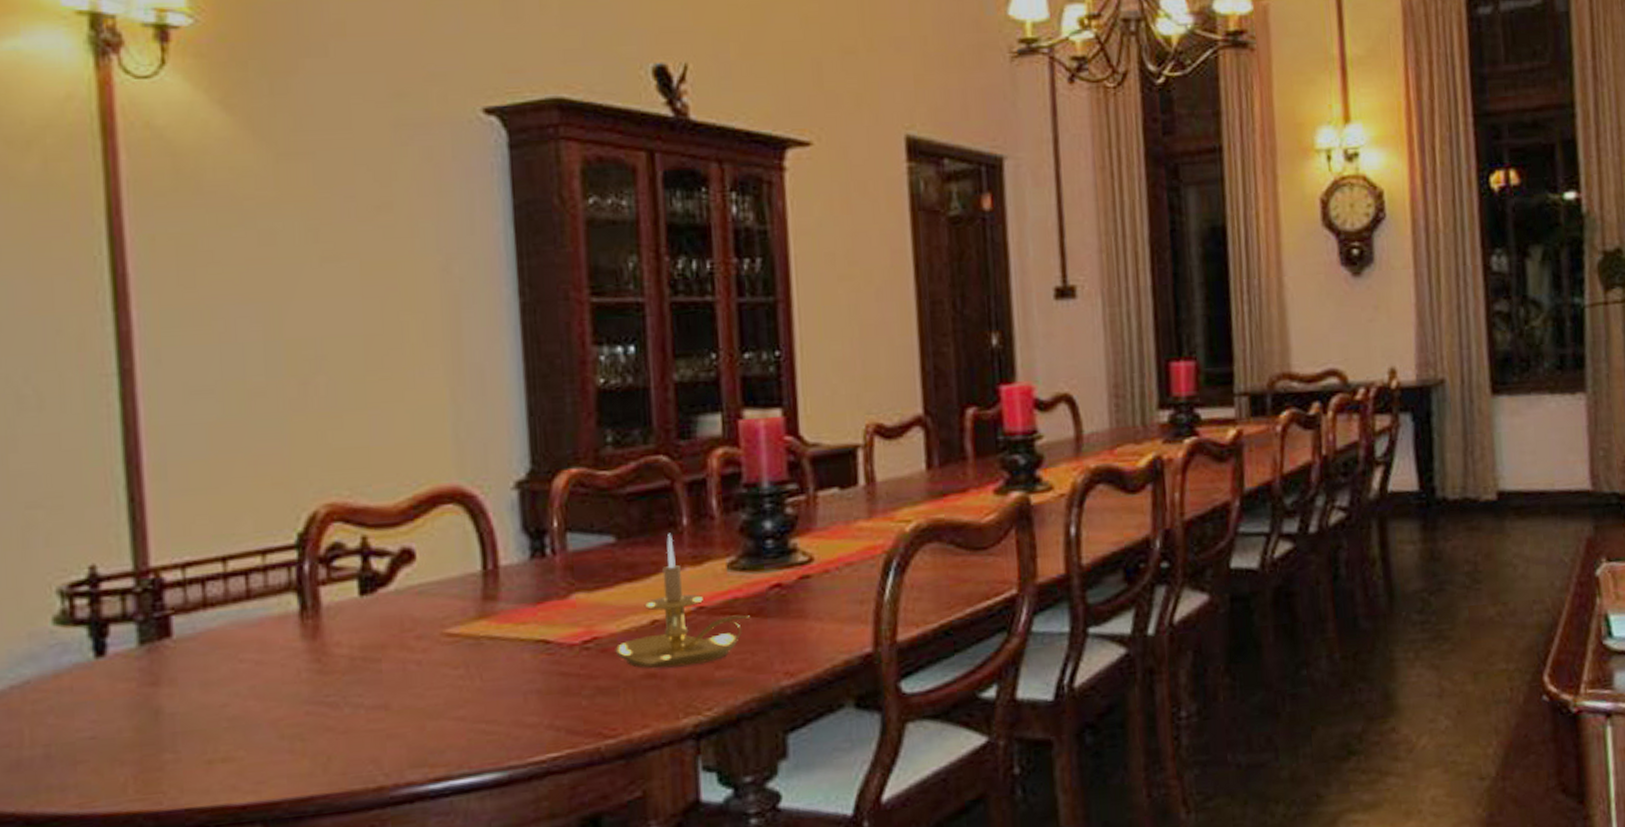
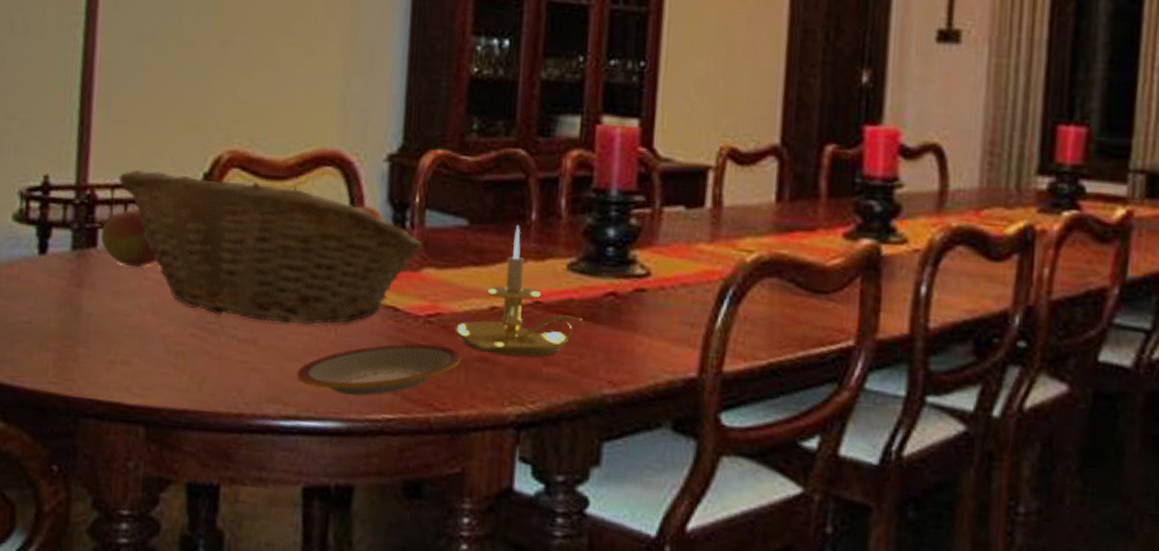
fruit: none [175,587,251,652] -> present [100,209,156,268]
fruit basket: none [189,531,568,686] -> present [119,170,423,325]
plate: none [442,670,626,742] -> present [297,343,461,396]

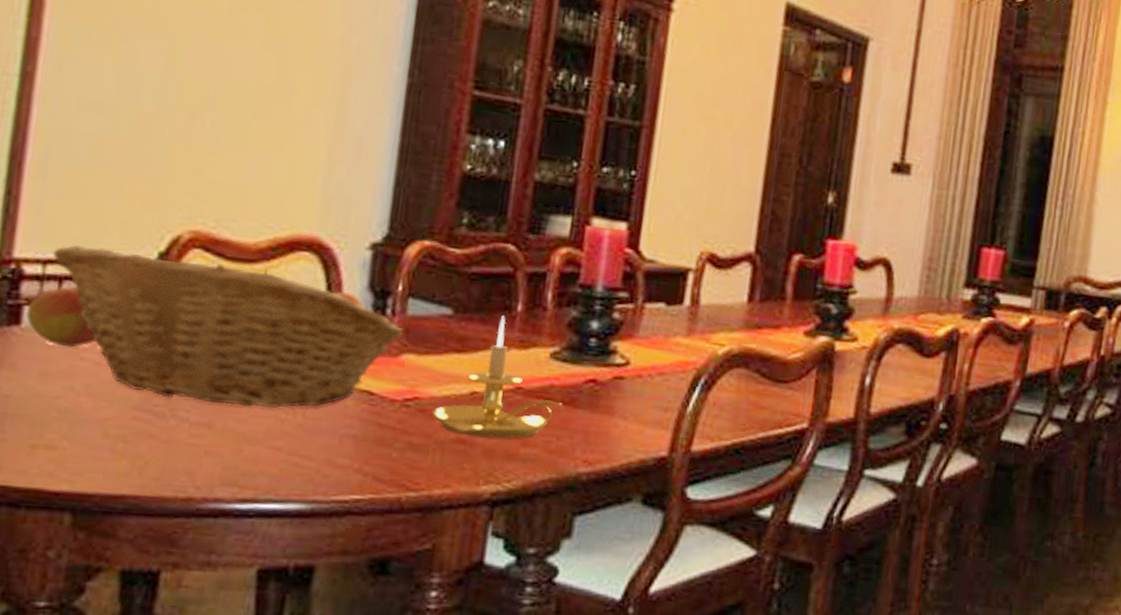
plate: present [297,343,461,396] -> none [257,426,438,478]

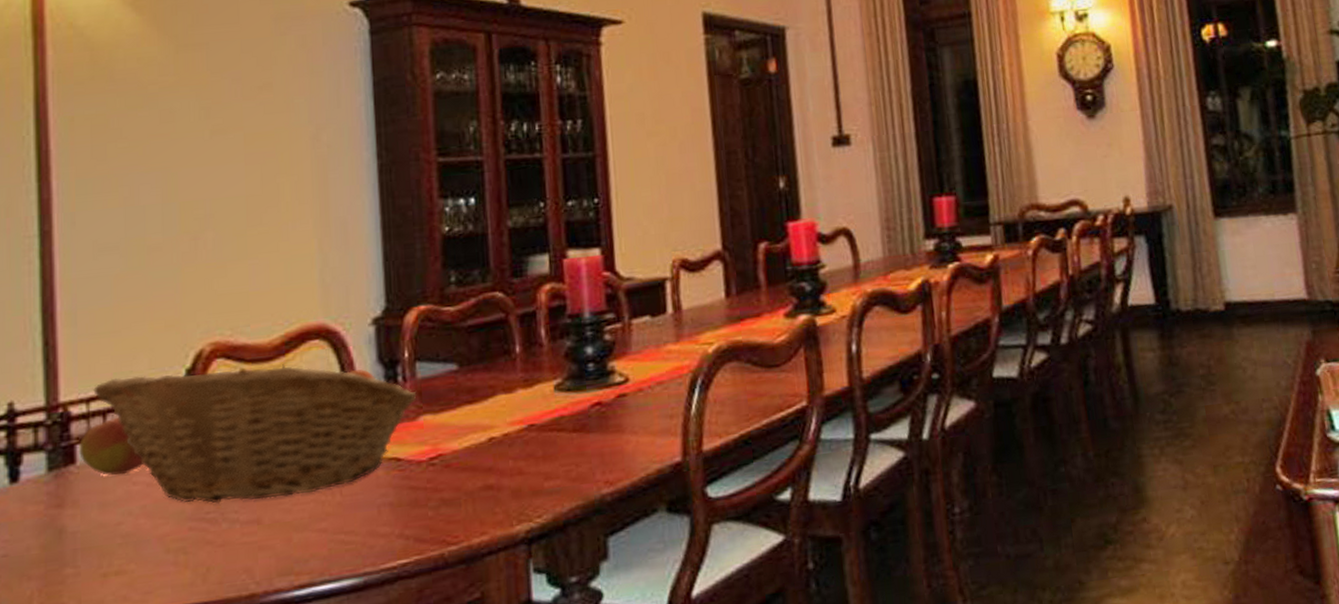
candle holder: present [432,315,562,439] -> none [457,360,574,481]

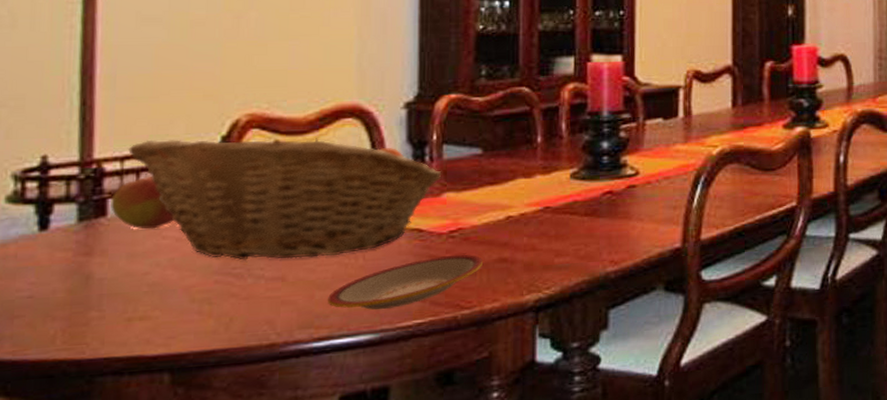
plate: none [307,483,467,551] -> present [328,255,482,310]

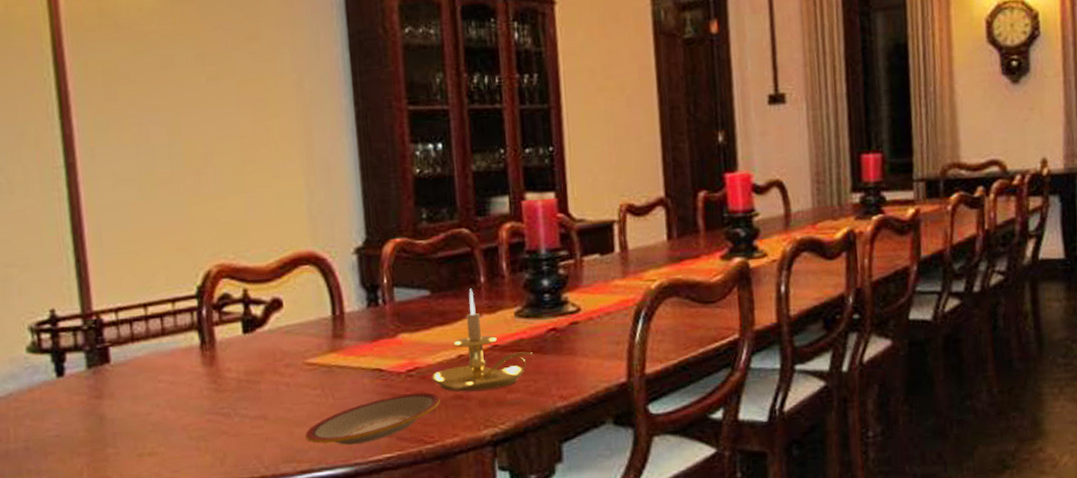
fruit: present [111,177,174,229] -> none [112,326,166,374]
fruit basket: present [128,138,442,260] -> none [120,285,396,401]
candle holder: none [475,148,586,255] -> present [432,288,533,392]

